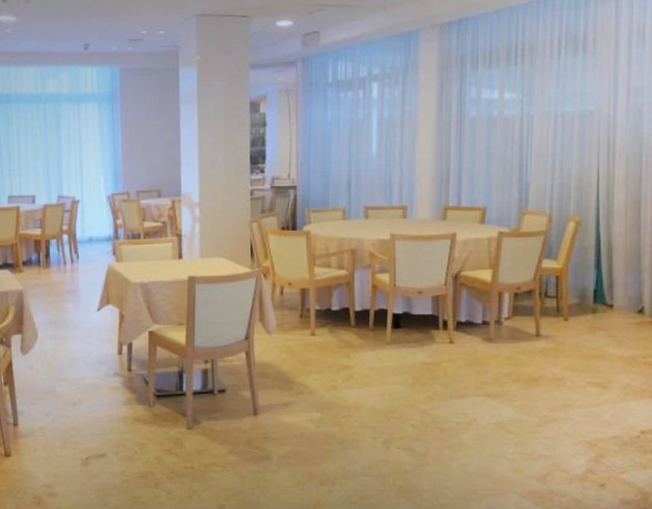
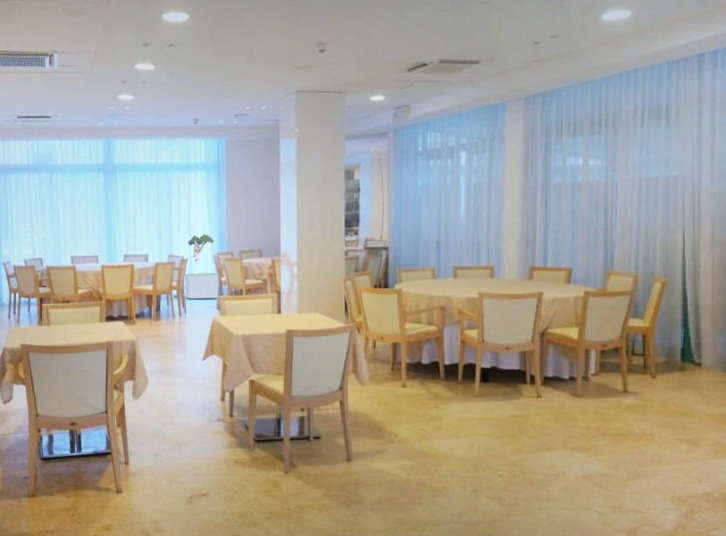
potted tree: none [74,172,114,245] -> present [183,234,219,300]

